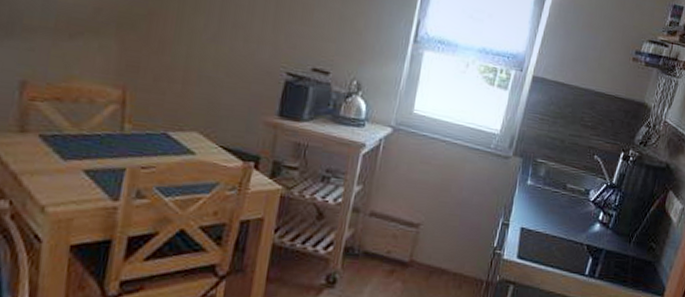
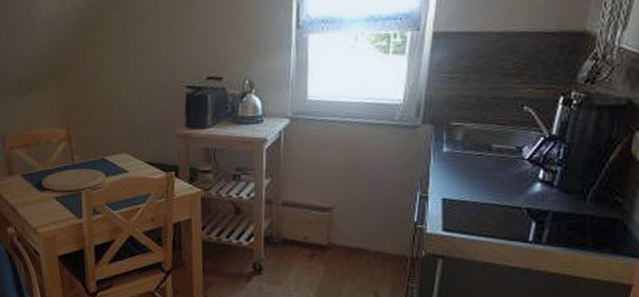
plate: none [68,138,165,167] -> present [41,168,107,191]

